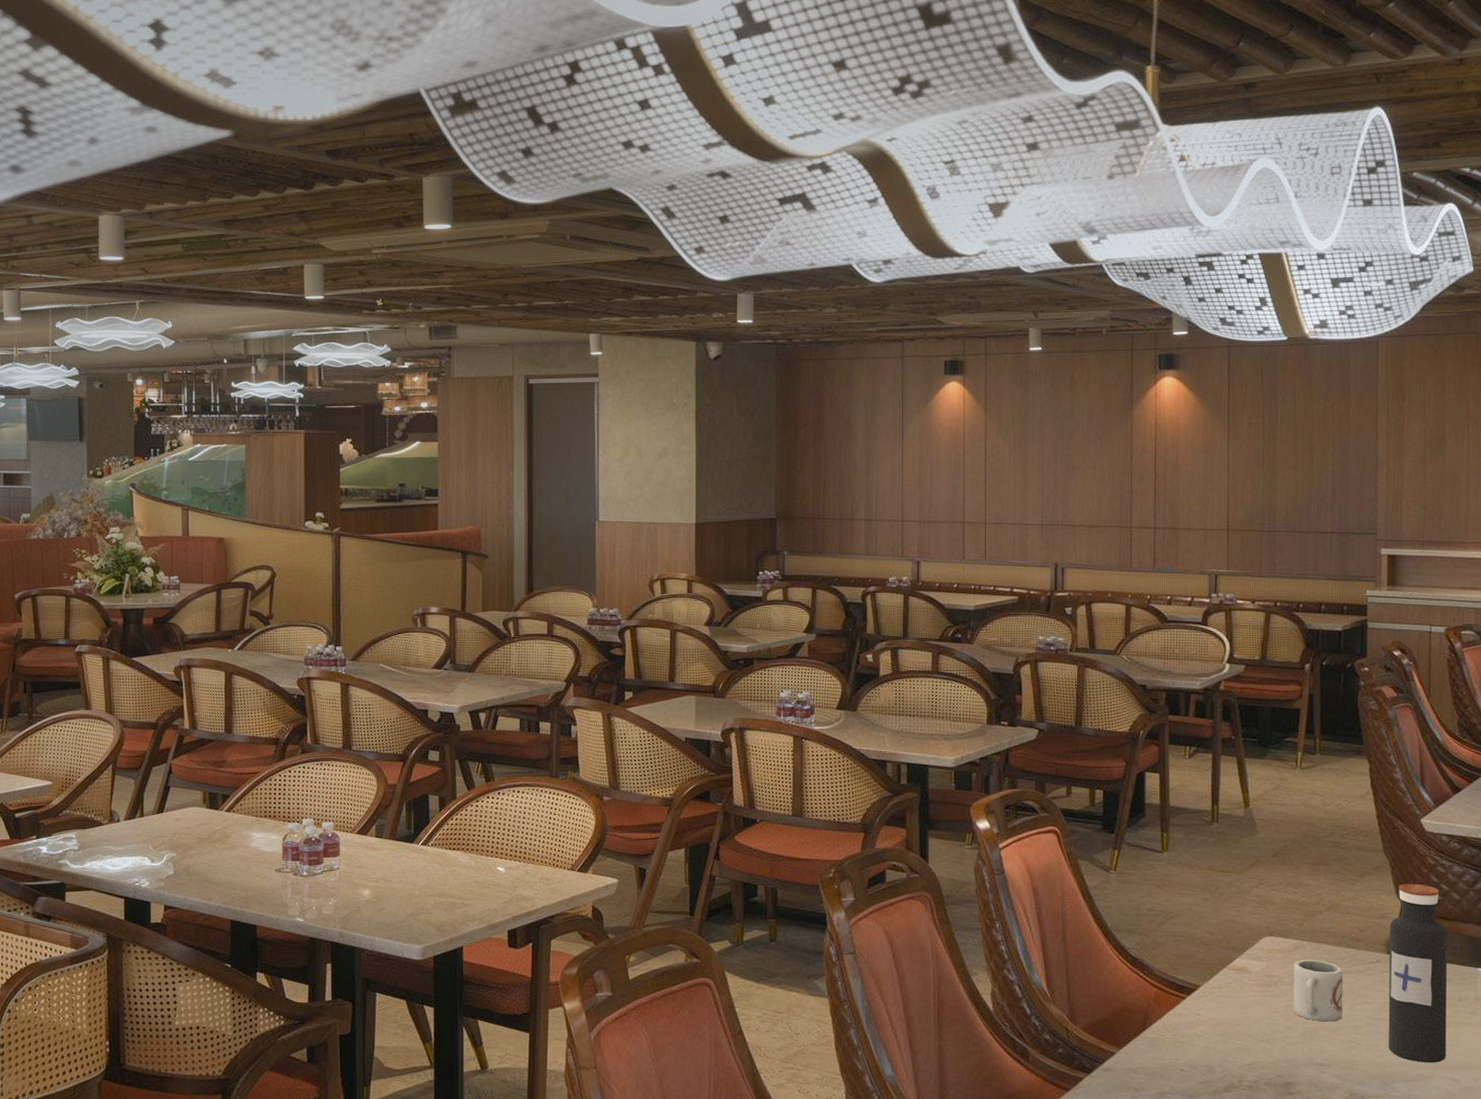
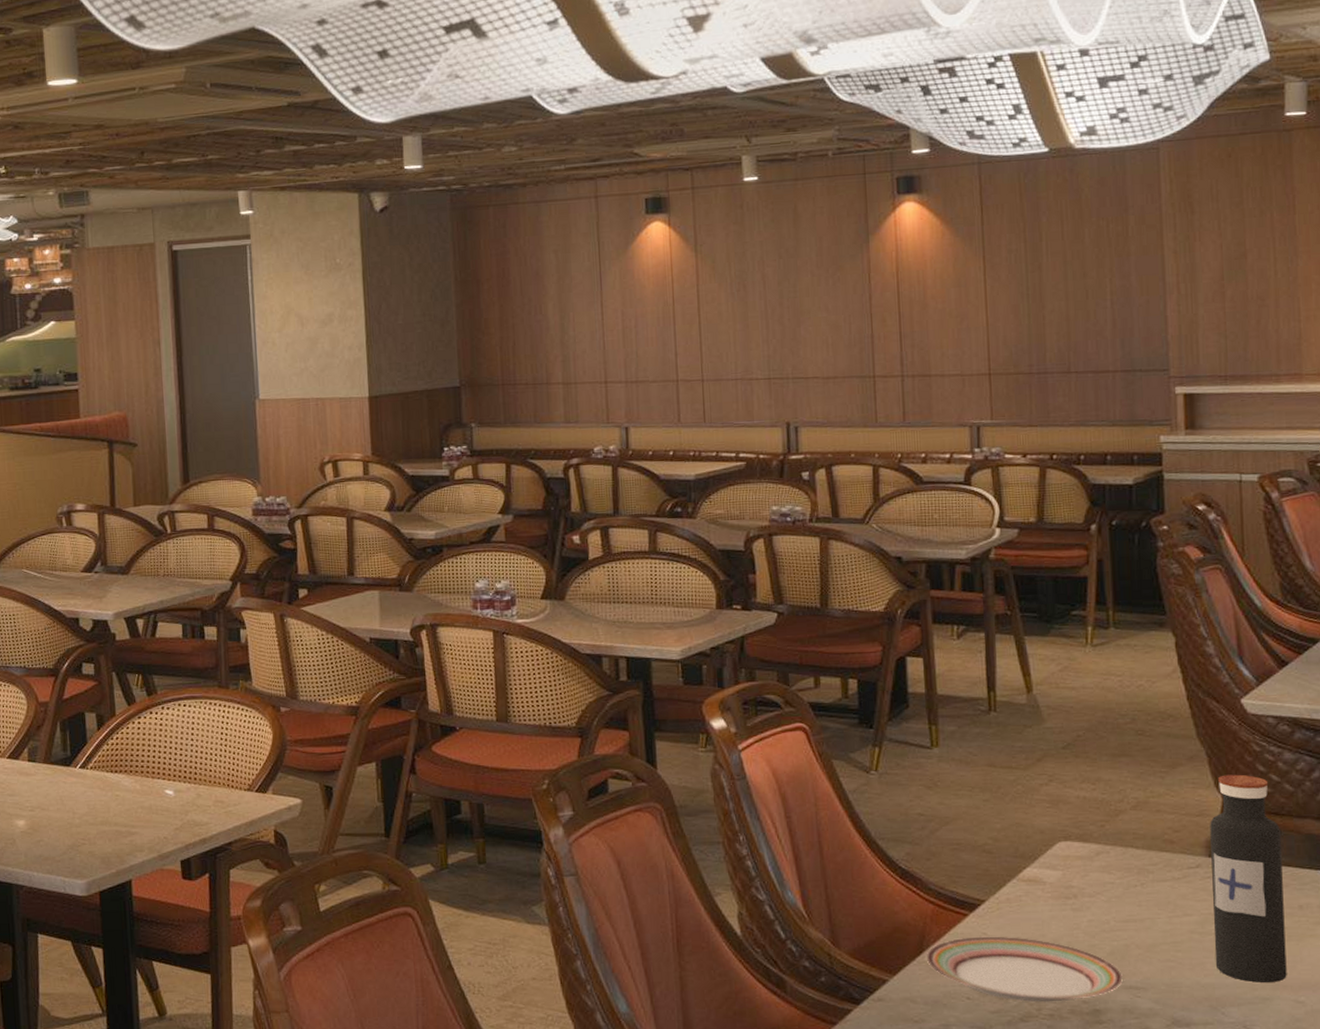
plate: none [1148,1017,1311,1074] -> present [926,936,1123,1002]
cup: present [1294,959,1343,1022] -> none [1096,866,1159,938]

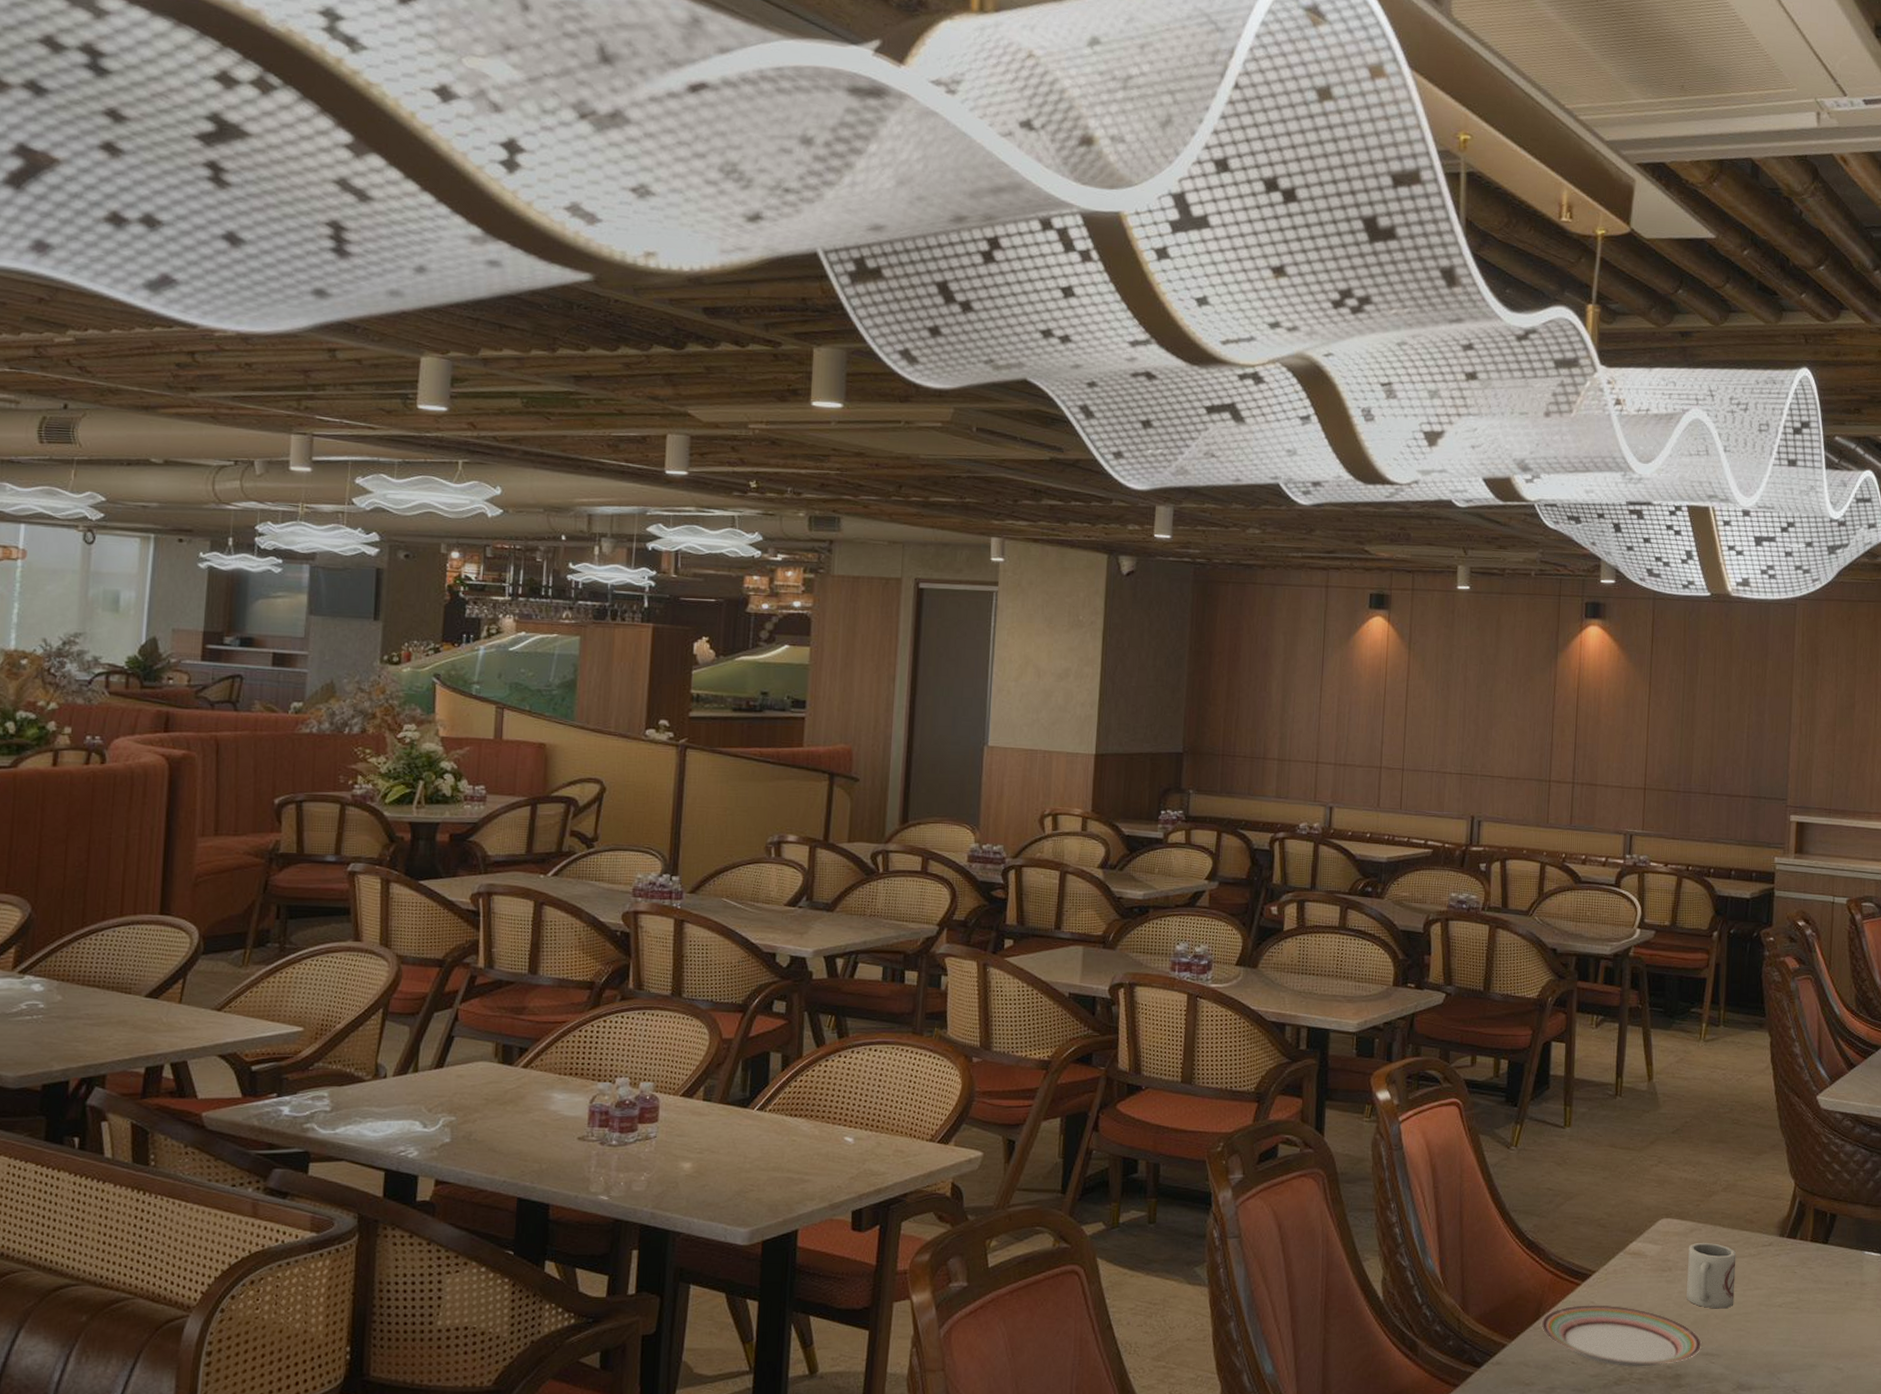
cup: none [1096,866,1159,938] -> present [1686,1242,1736,1309]
water bottle: present [1210,774,1287,982] -> none [1776,1163,1837,1351]

